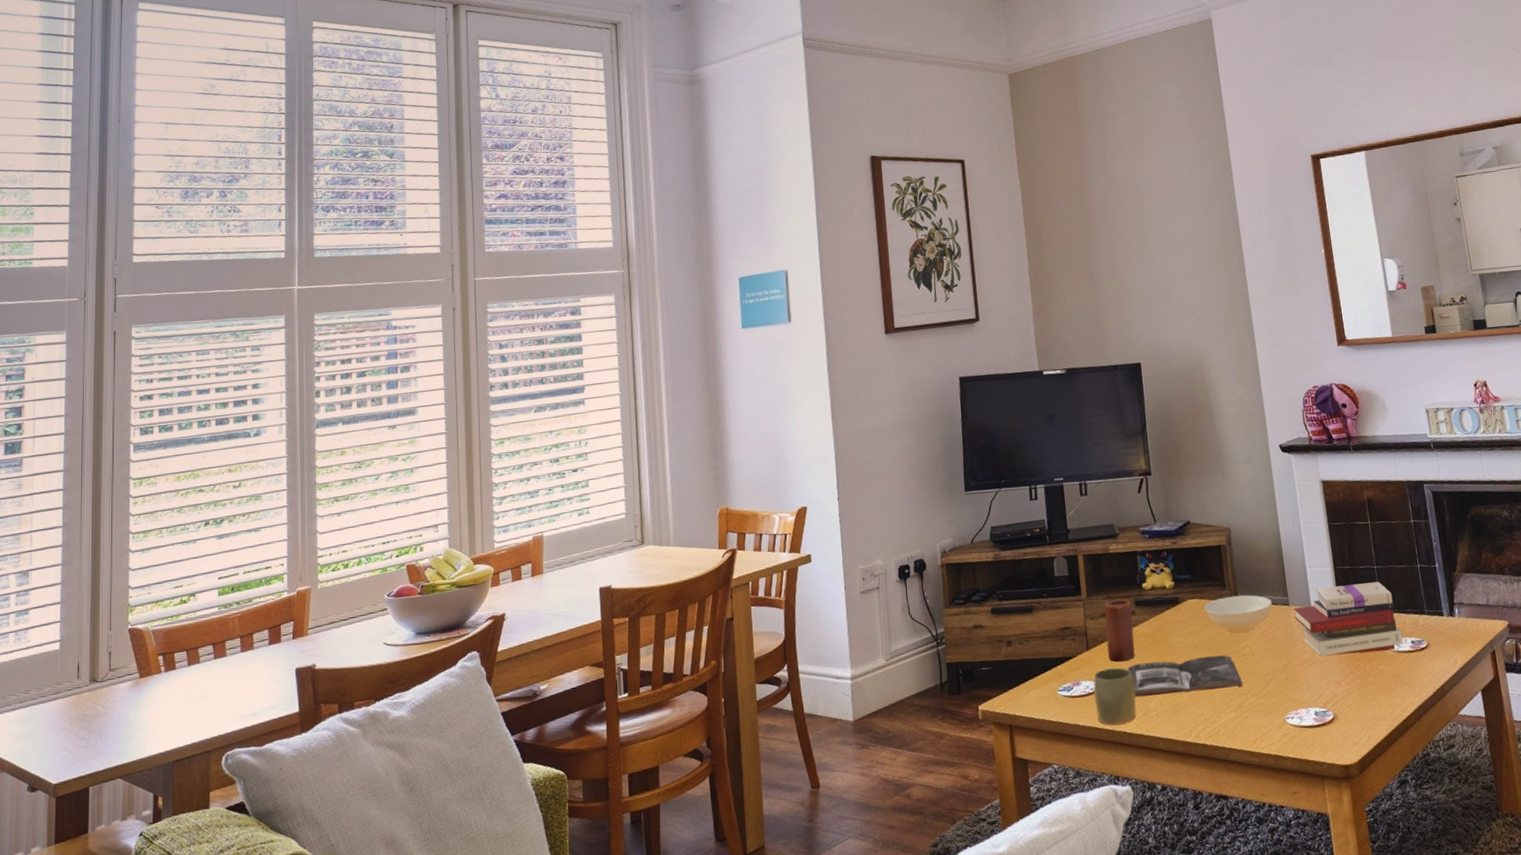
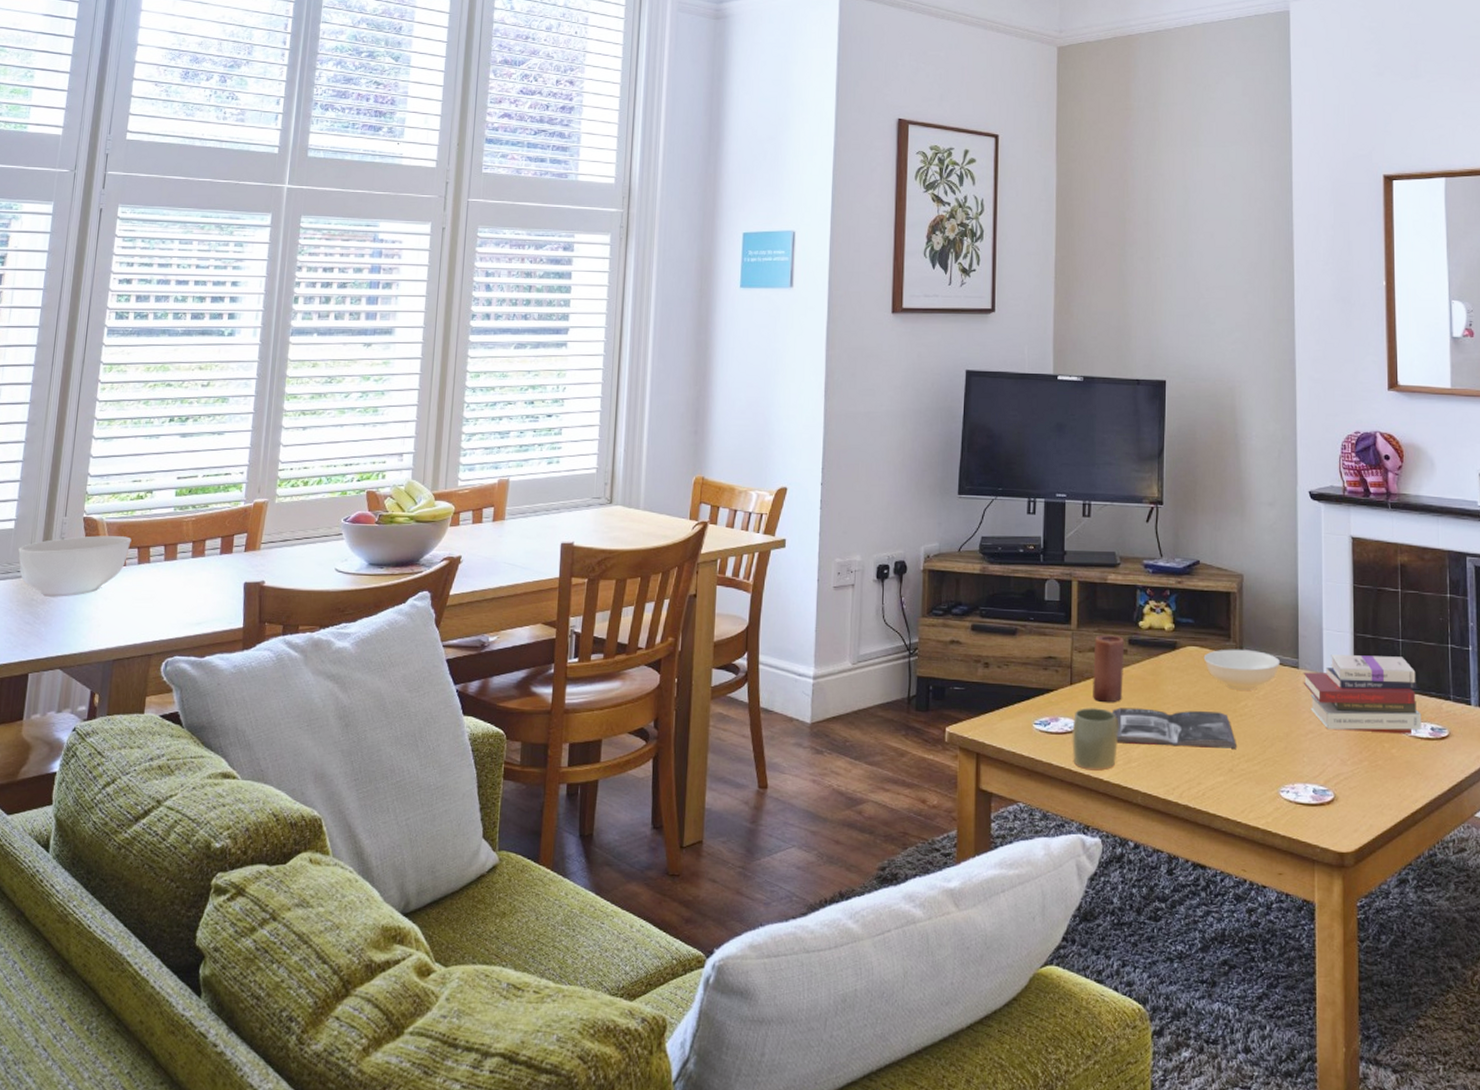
bowl: none [66,641,179,711] -> present [18,535,132,597]

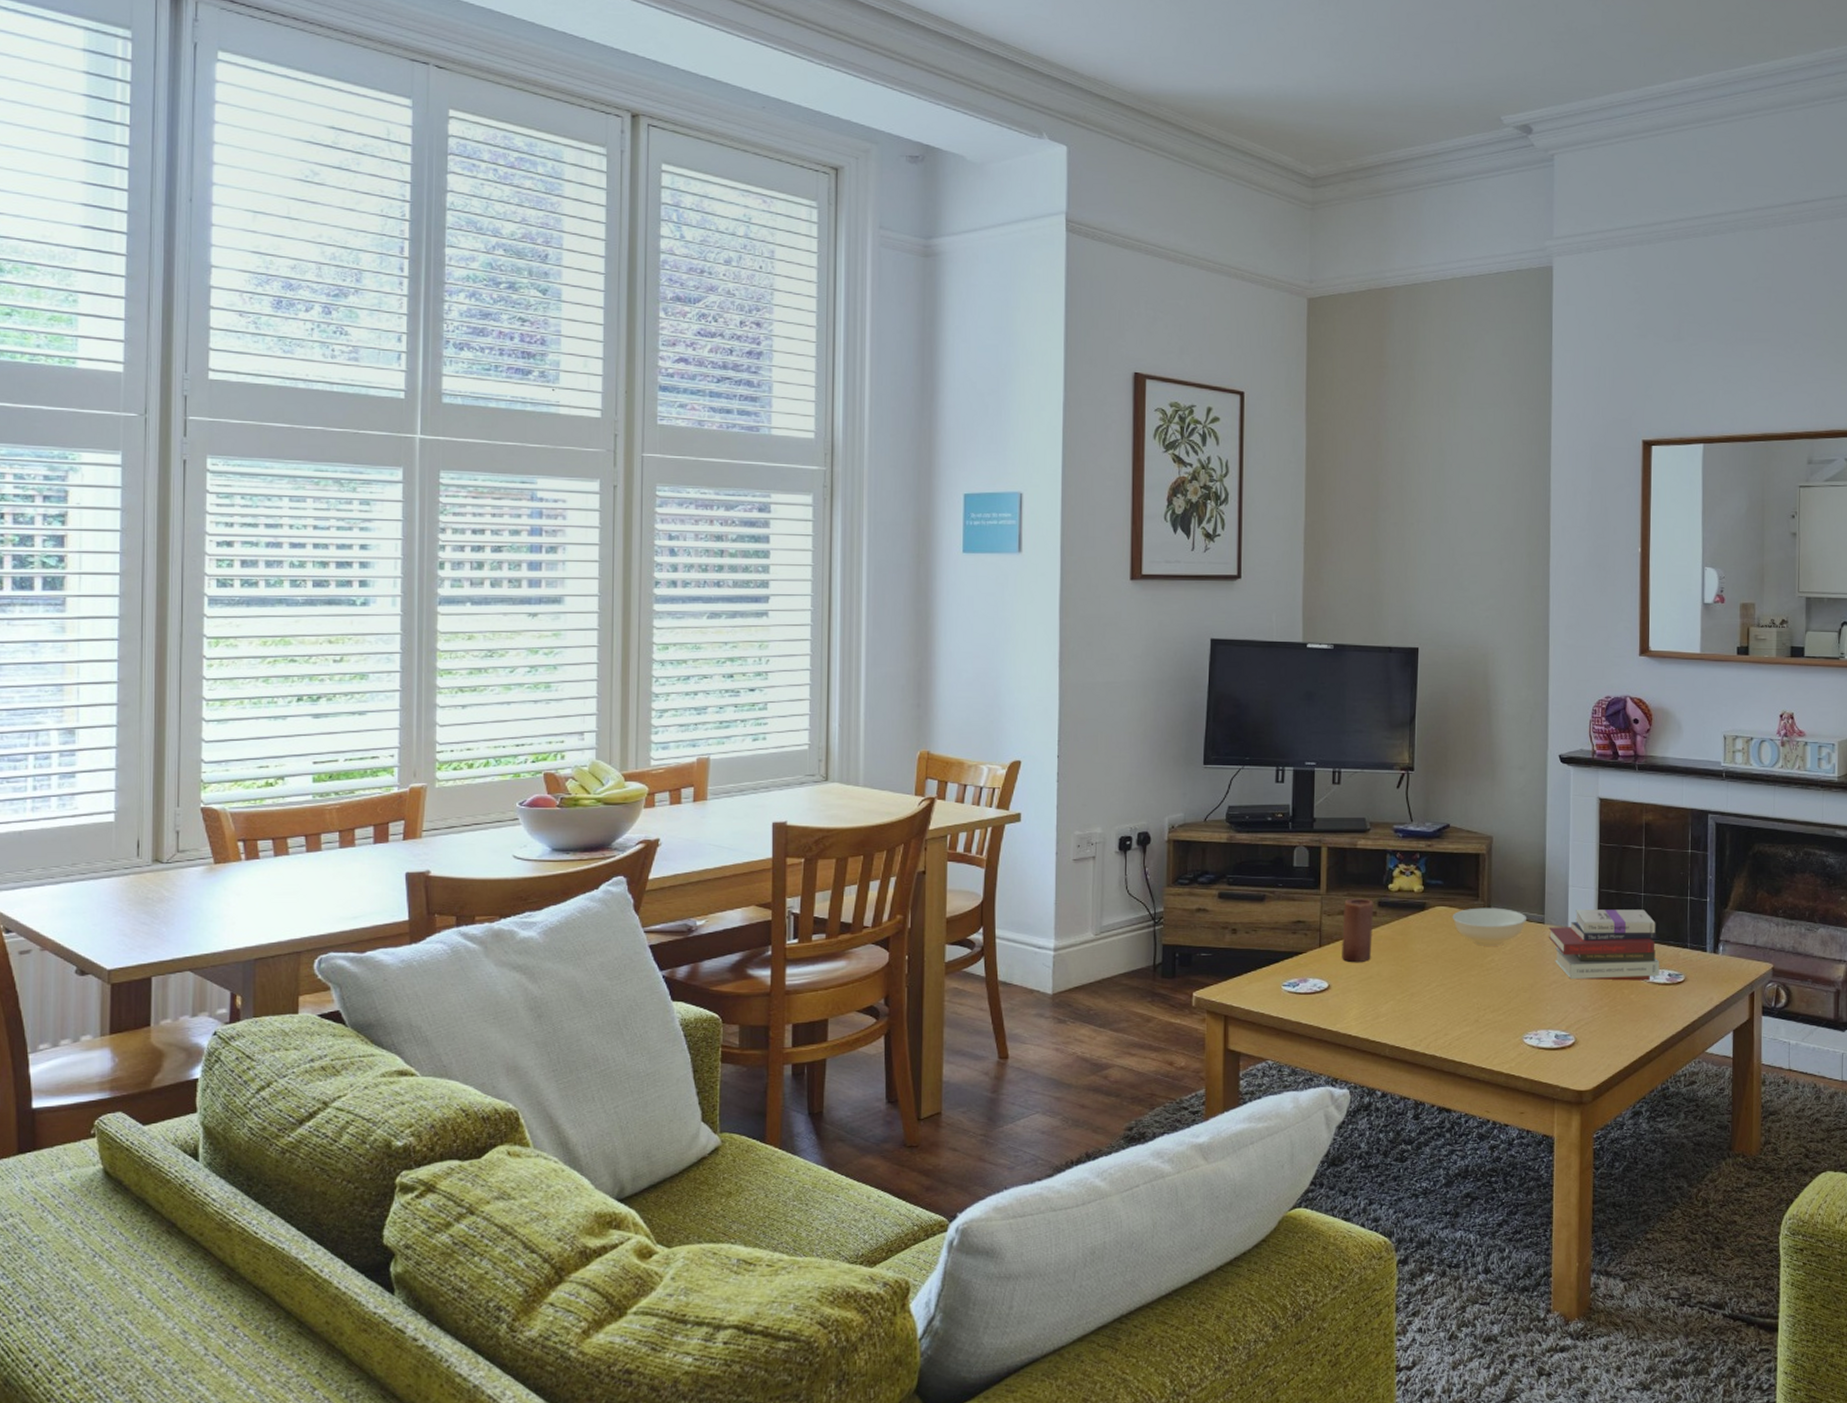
bowl: present [18,535,132,597] -> none [123,827,263,895]
mug: present [1072,708,1119,771] -> none [1321,968,1368,1027]
magazine: present [1112,707,1236,749] -> none [1360,966,1483,1001]

